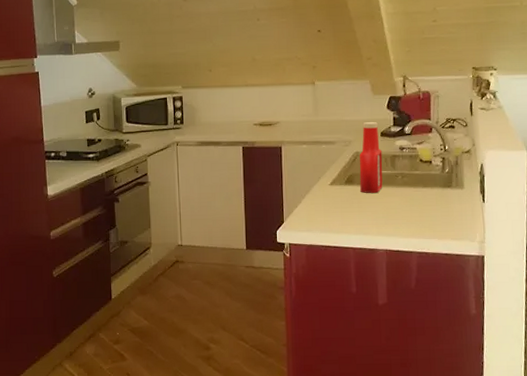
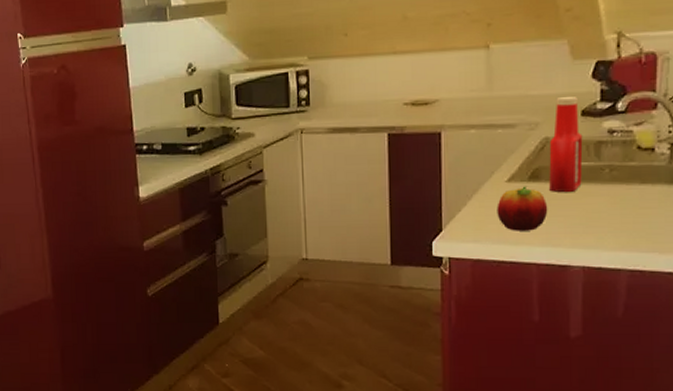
fruit: none [323,188,360,223] -> present [497,186,548,231]

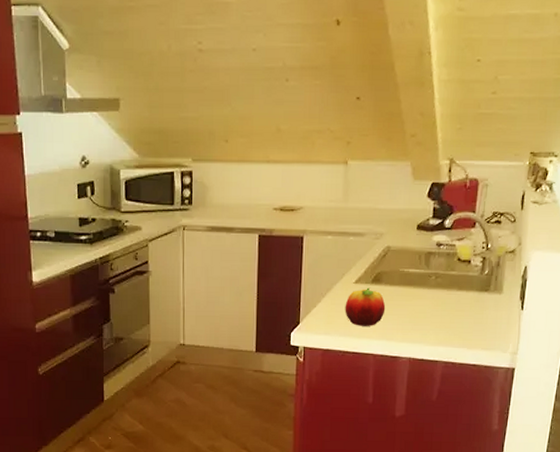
ketchup bottle: present [549,97,583,192] -> none [388,212,417,294]

